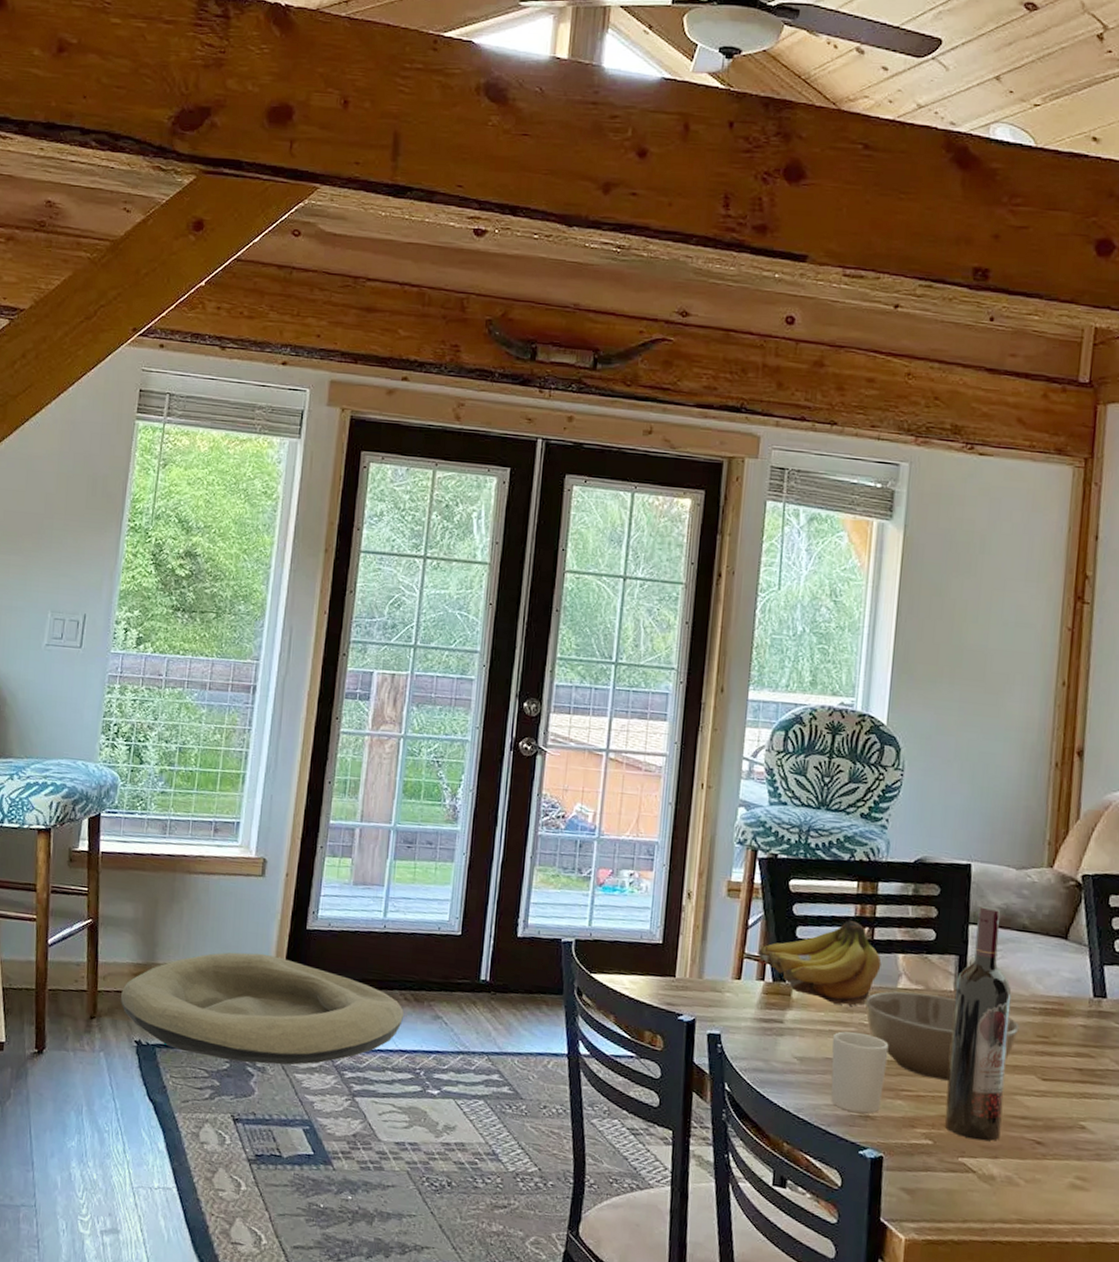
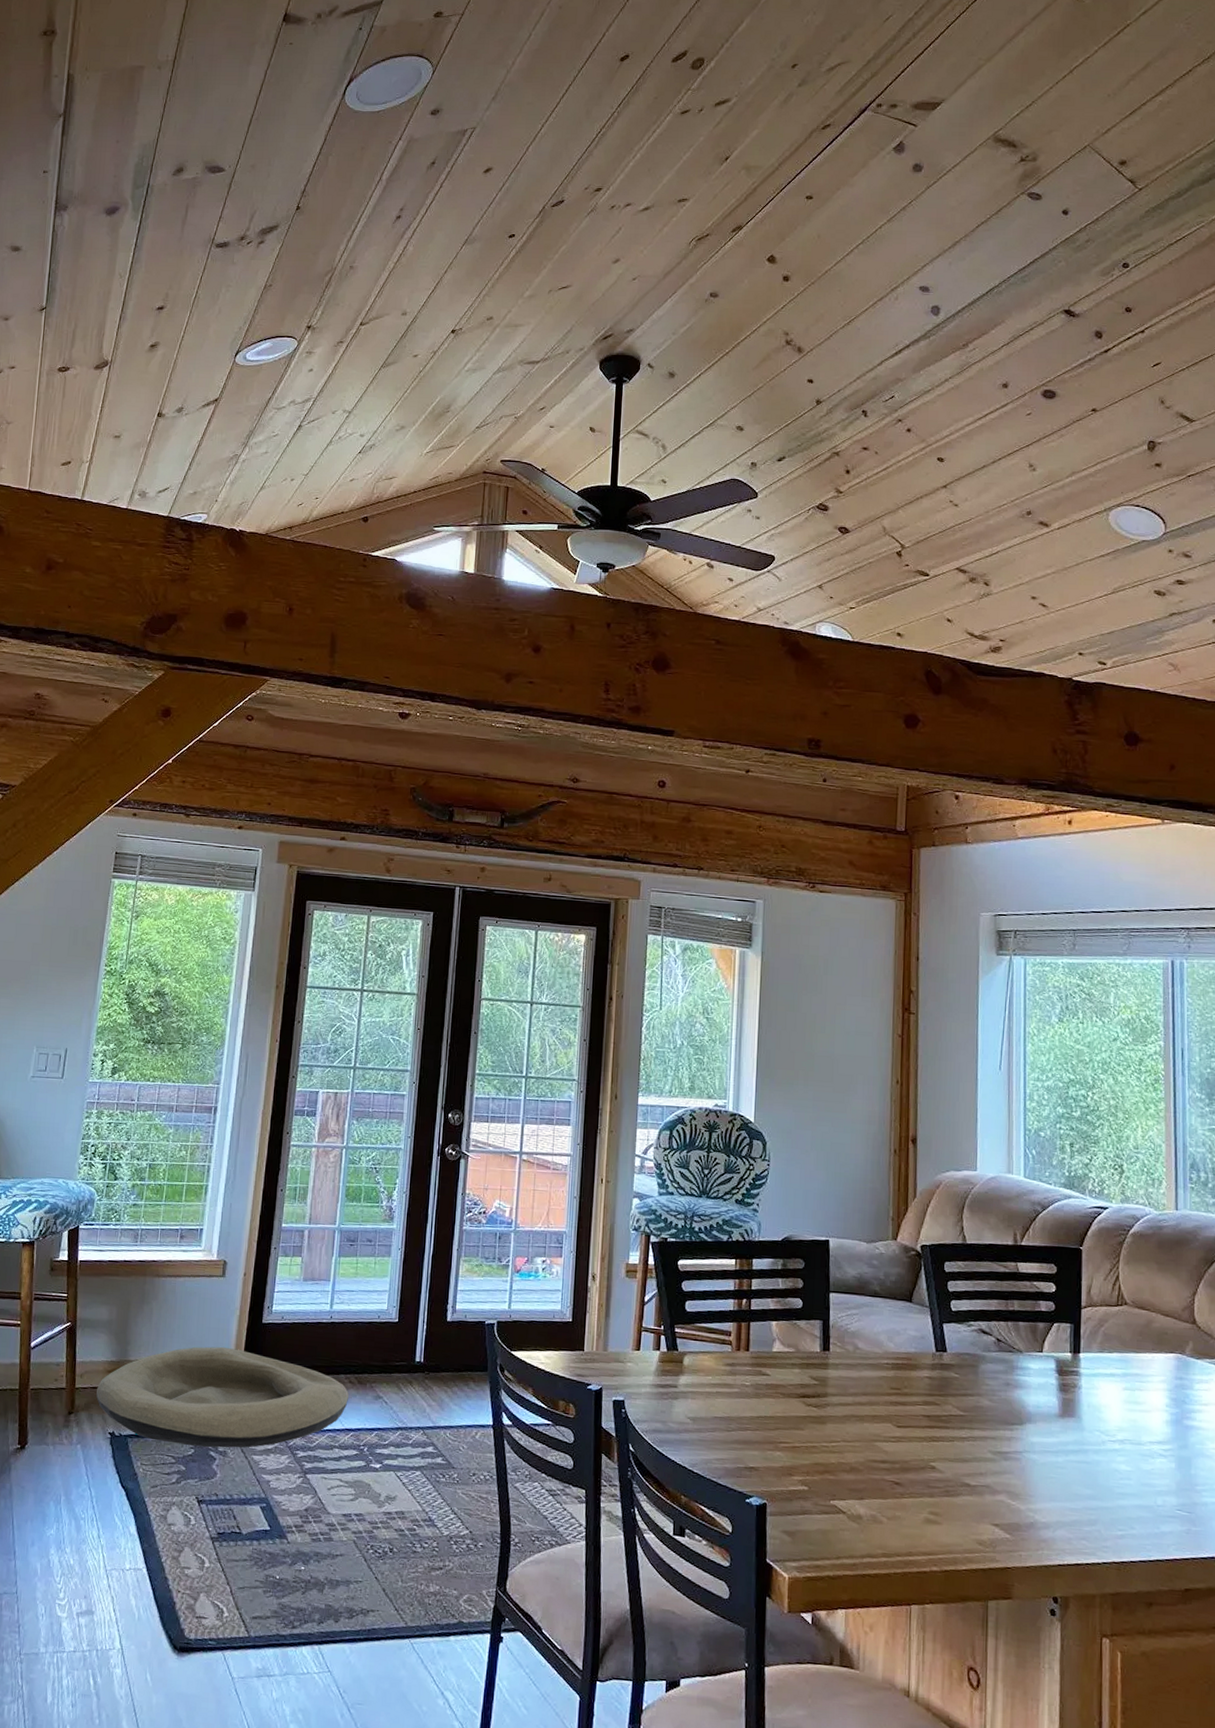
fruit: present [757,920,882,1006] -> none [652,1294,758,1369]
mug: present [831,1031,889,1114] -> none [719,1392,767,1466]
bowl: present [864,991,1019,1081] -> none [745,1354,876,1432]
wine bottle: present [944,905,1012,1142] -> none [817,1275,868,1485]

